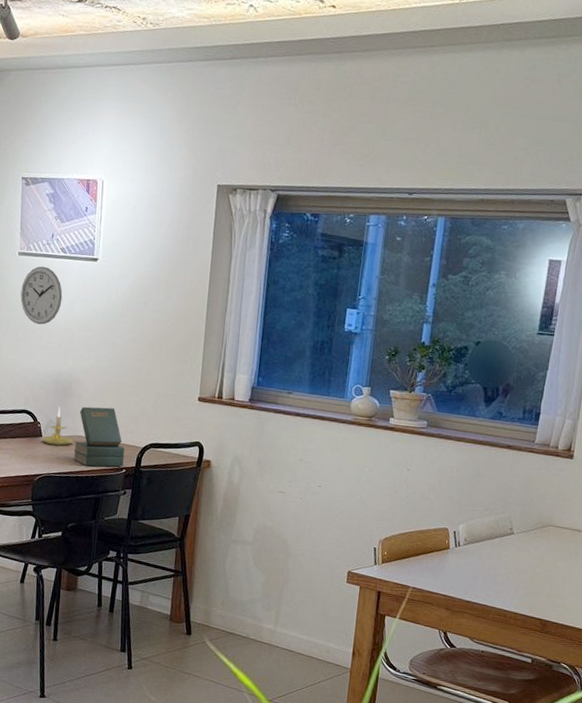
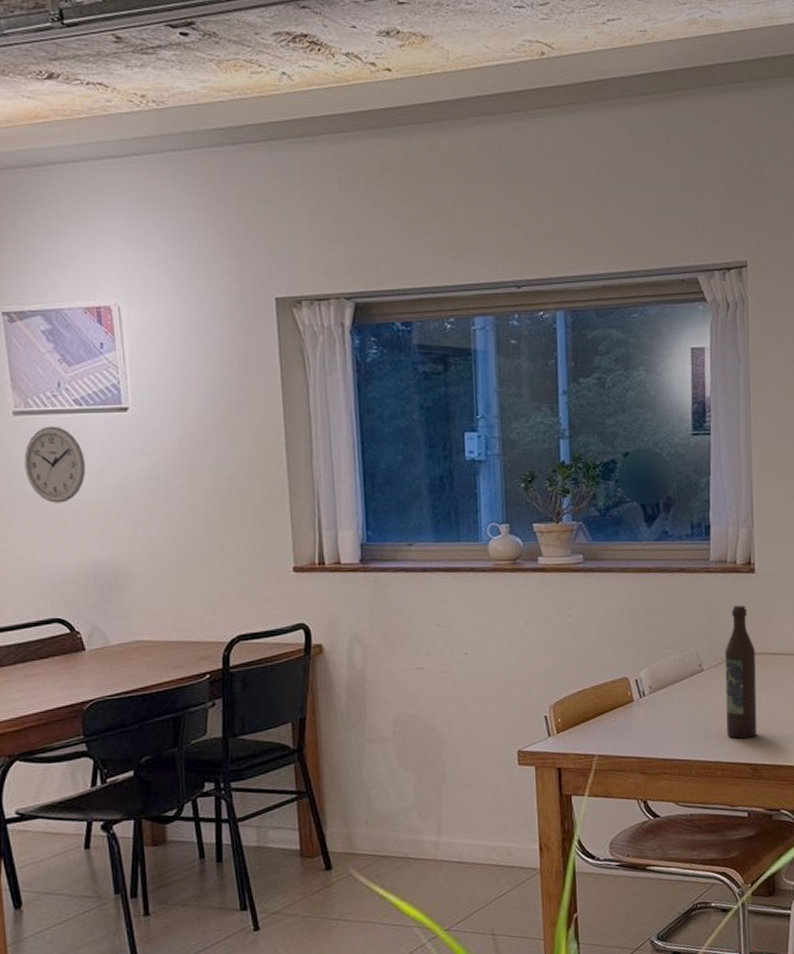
candle holder: present [42,407,73,446] -> none [86,607,131,659]
book: present [73,406,125,467] -> none [133,598,206,679]
wine bottle: none [525,484,562,598] -> present [724,605,758,739]

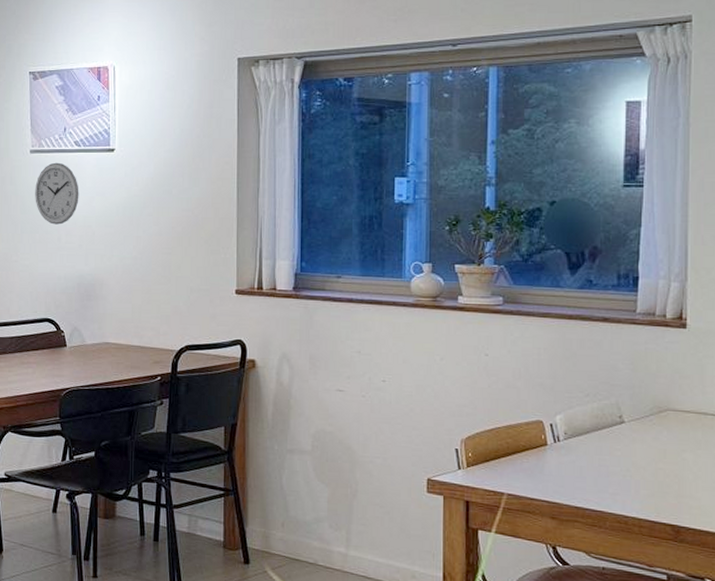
wine bottle: present [724,605,758,739] -> none [647,360,683,498]

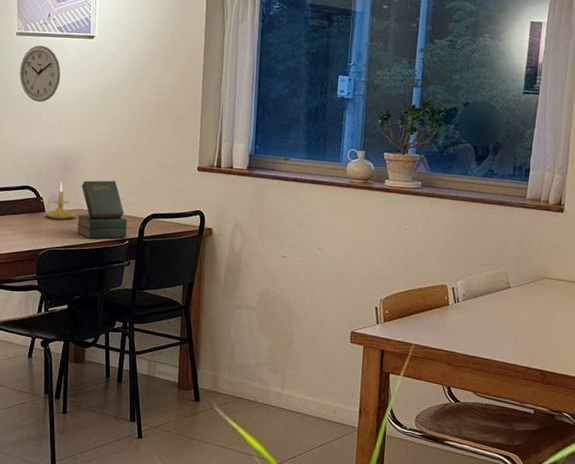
candle holder: none [67,312,101,355] -> present [45,182,76,220]
book: none [102,309,159,376] -> present [76,180,128,239]

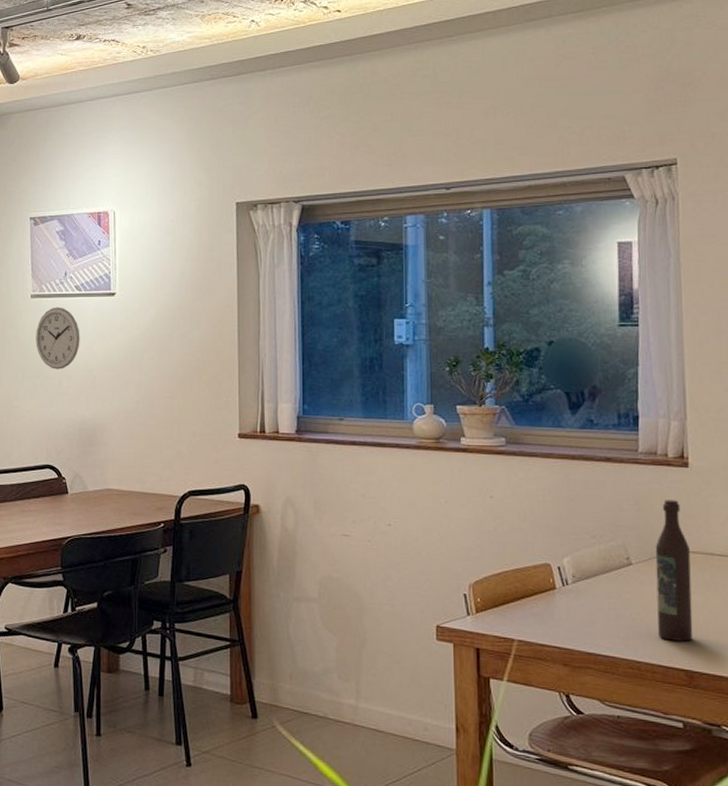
candle holder: present [45,182,76,220] -> none [68,458,103,502]
book: present [76,180,128,239] -> none [104,454,161,523]
wine bottle: none [524,238,556,349] -> present [655,500,693,642]

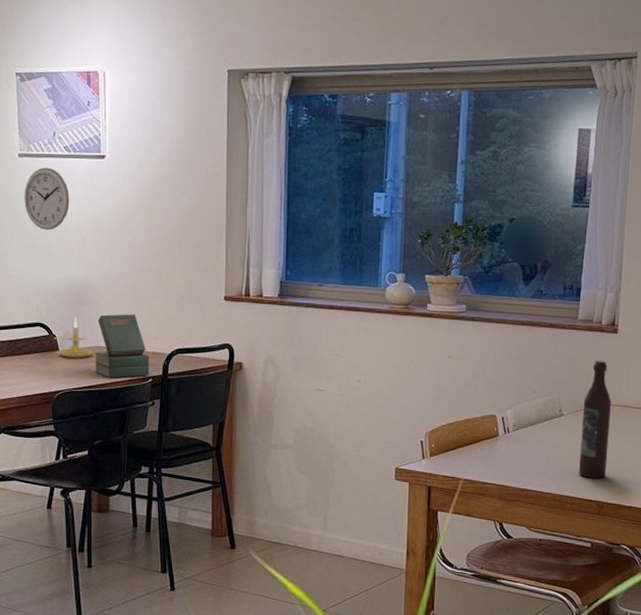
candle holder: none [68,458,103,502] -> present [59,317,93,358]
book: none [104,454,161,523] -> present [94,314,150,378]

